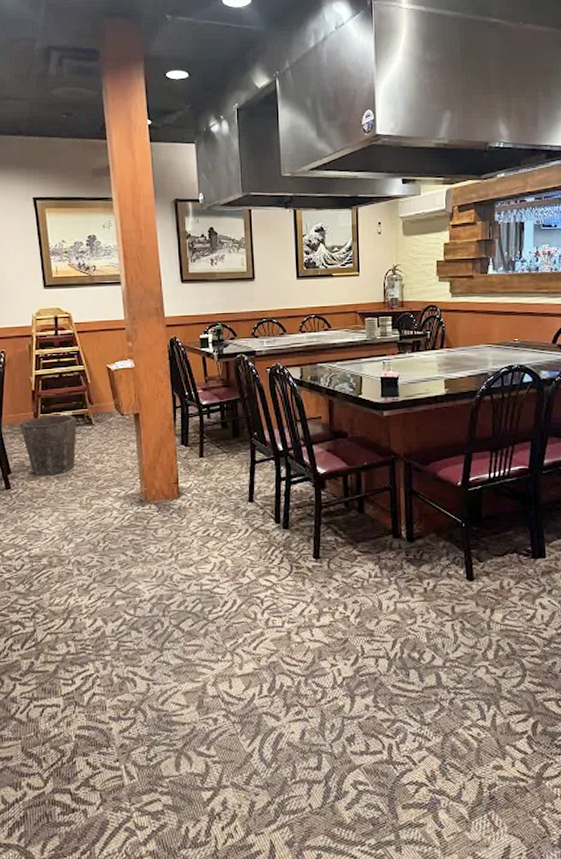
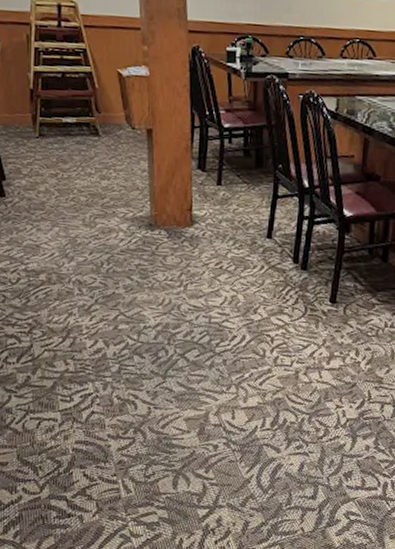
waste bin: present [20,415,77,476] -> none [15,119,81,187]

